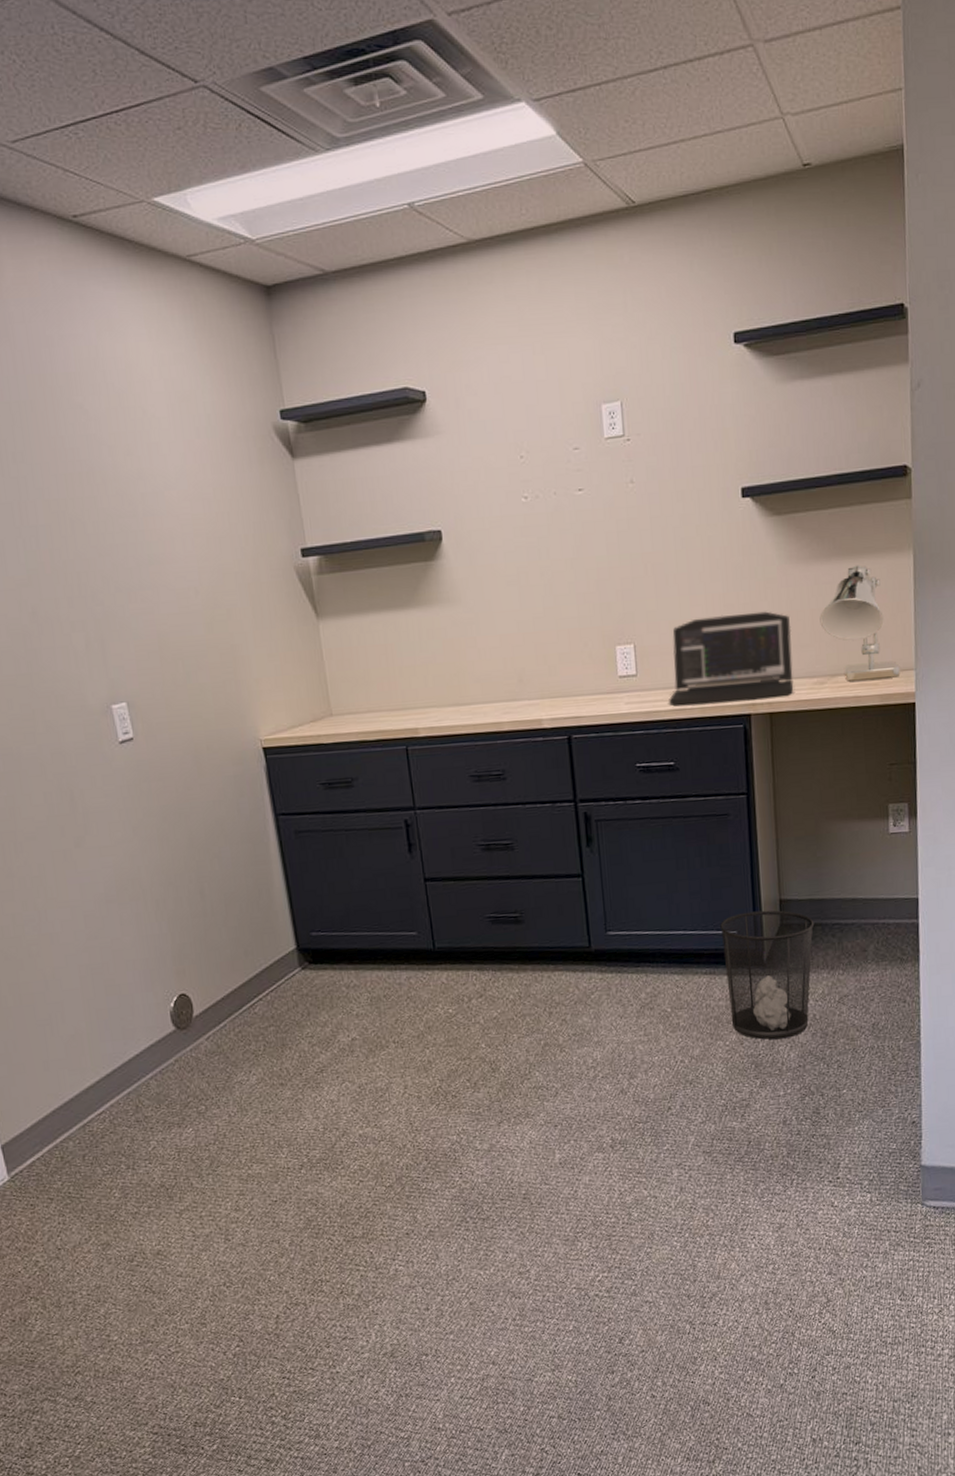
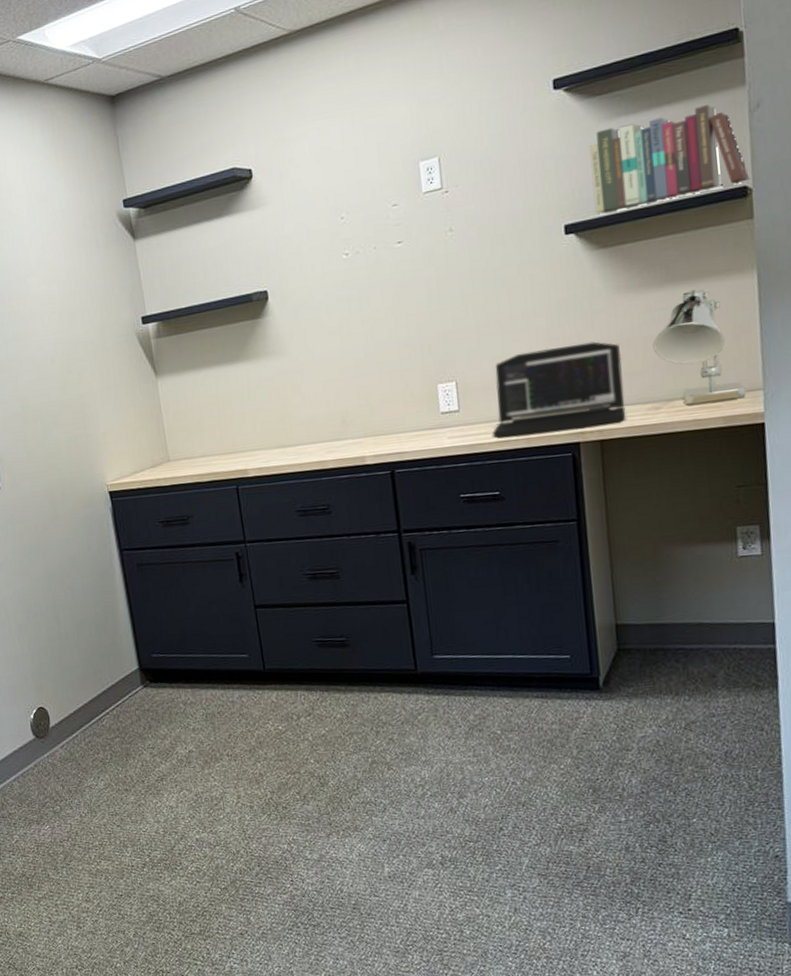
waste bin: present [720,910,815,1040] -> none [551,635,655,765]
books: none [767,379,909,480] -> present [590,105,749,214]

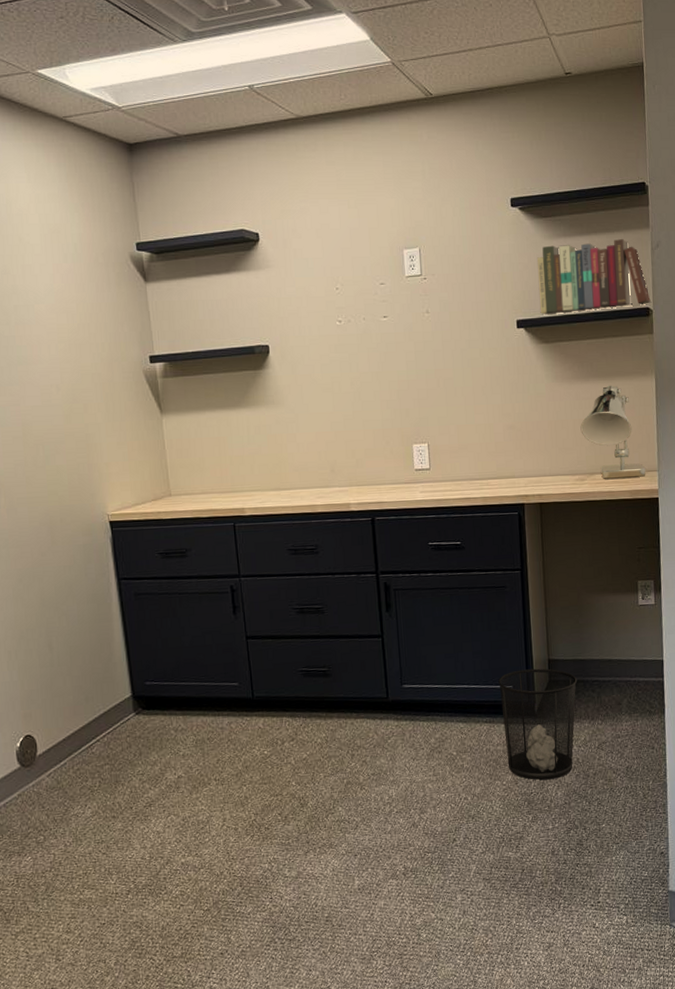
laptop: present [493,341,626,439] -> none [456,420,559,496]
waste bin: none [551,635,655,765] -> present [498,668,578,780]

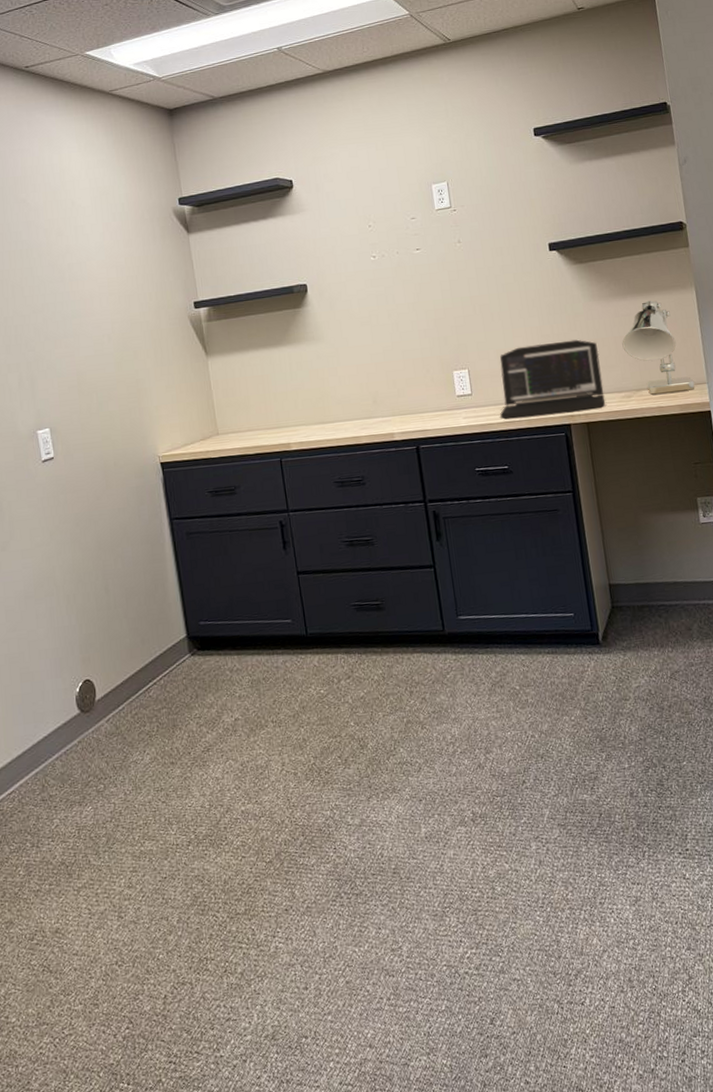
laptop: none [456,420,559,496] -> present [500,339,605,420]
waste bin: present [498,668,578,780] -> none [558,594,645,714]
books: present [537,239,651,315] -> none [564,158,684,237]

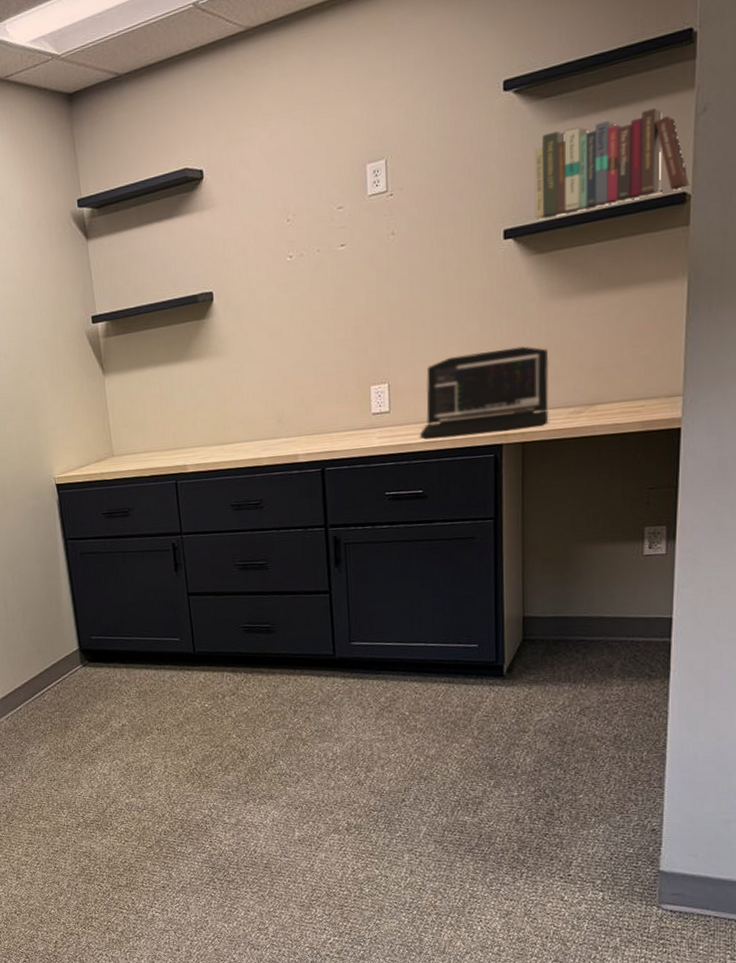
books: none [564,158,684,237] -> present [534,108,689,219]
desk lamp: present [622,300,695,395] -> none [580,295,666,410]

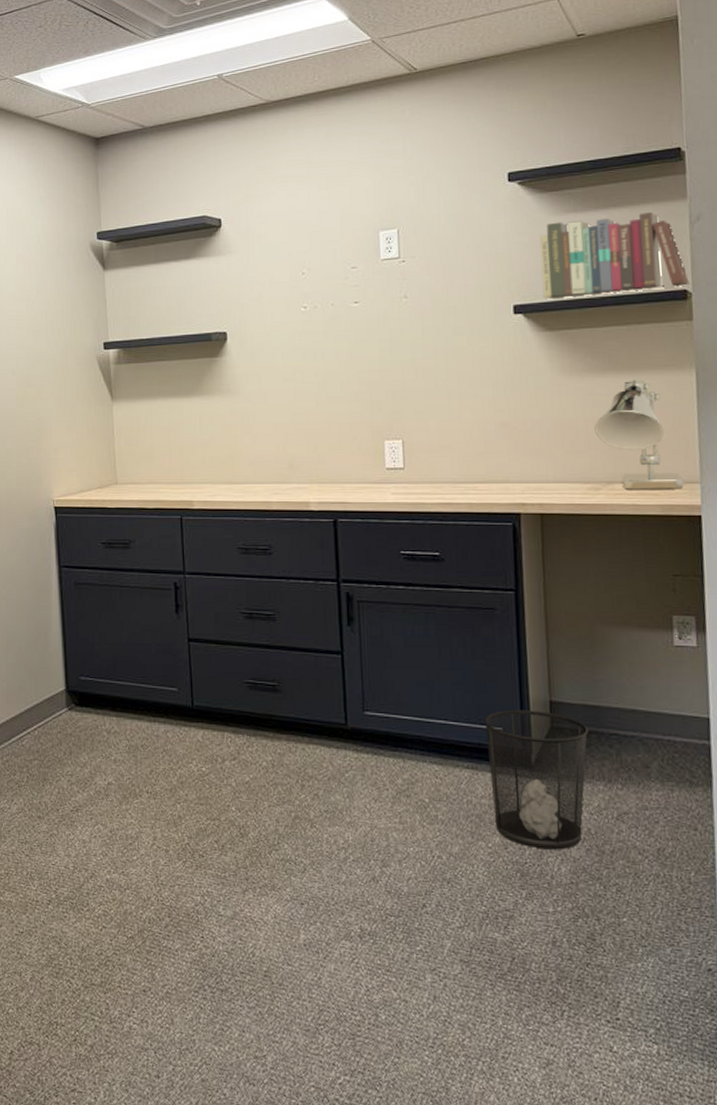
laptop: present [420,346,549,440] -> none [436,417,566,502]
waste bin: none [461,626,558,745] -> present [484,709,589,850]
desk lamp: none [580,295,666,410] -> present [594,379,684,490]

